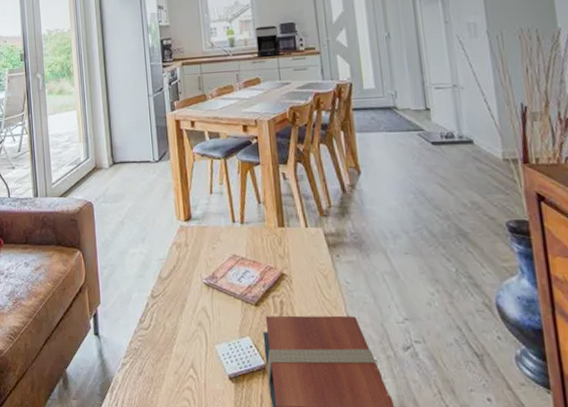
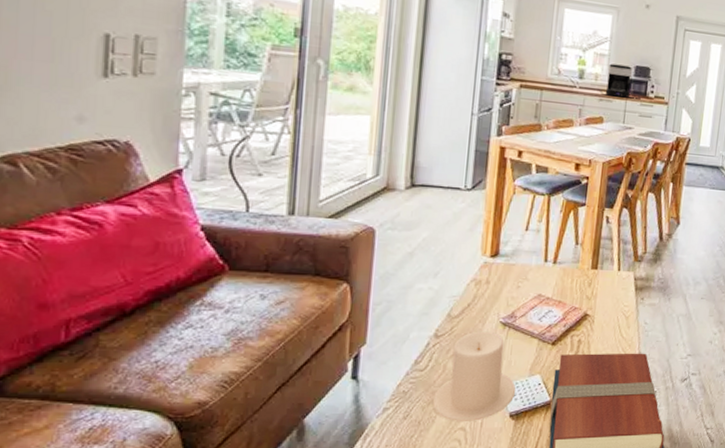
candle: none [160,292,231,382] -> present [433,331,516,423]

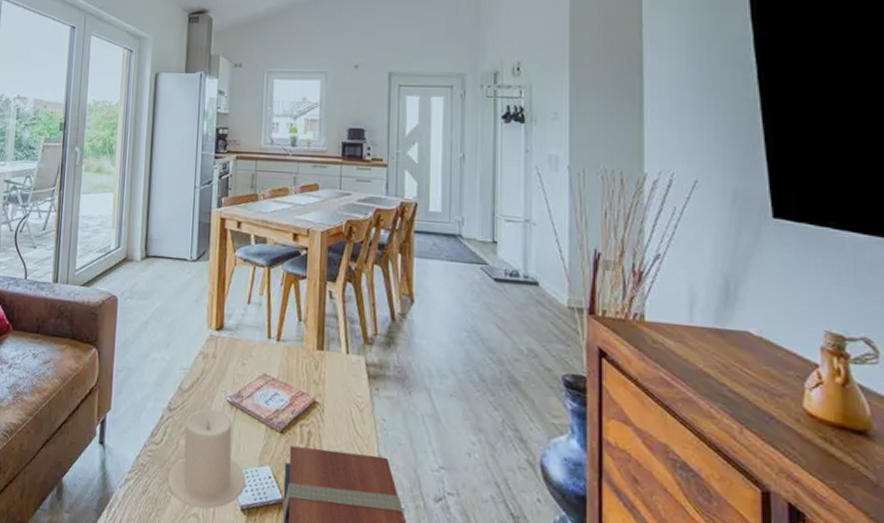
coffee maker: present [598,63,641,100] -> none [311,128,357,164]

